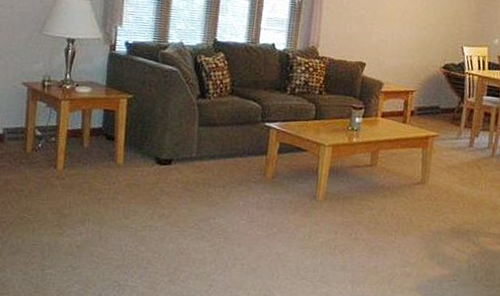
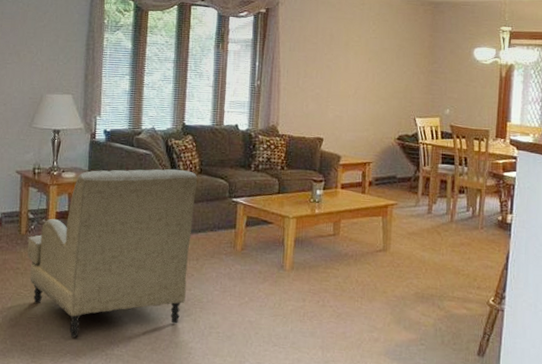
armchair: none [33,85,228,267] -> present [27,169,197,338]

